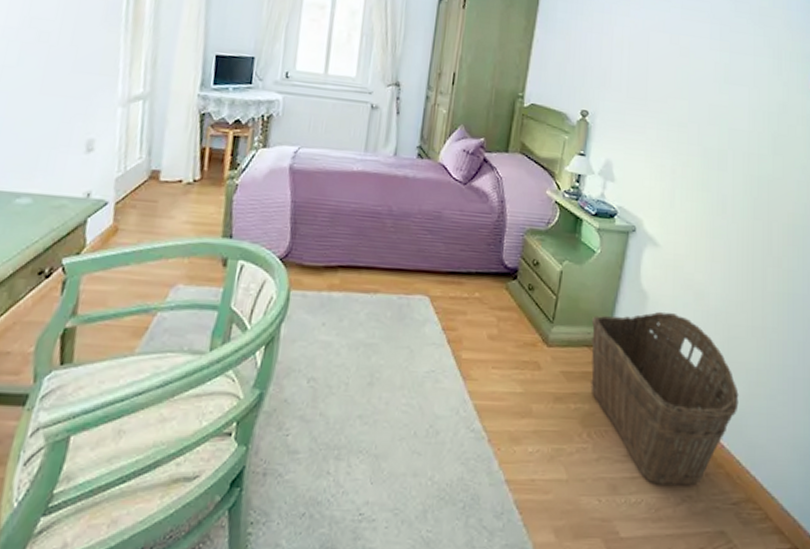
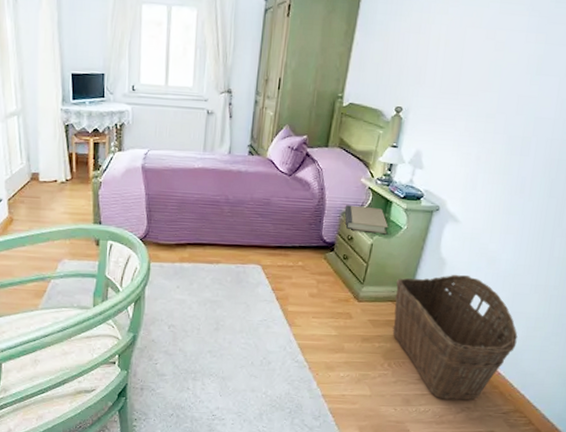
book: none [528,222,579,260] -> present [344,205,388,235]

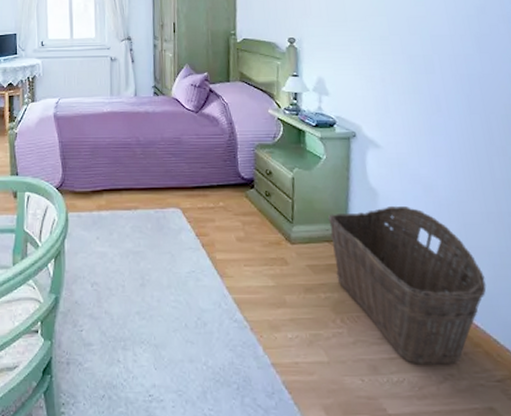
book: present [344,205,388,235] -> none [257,138,307,166]

